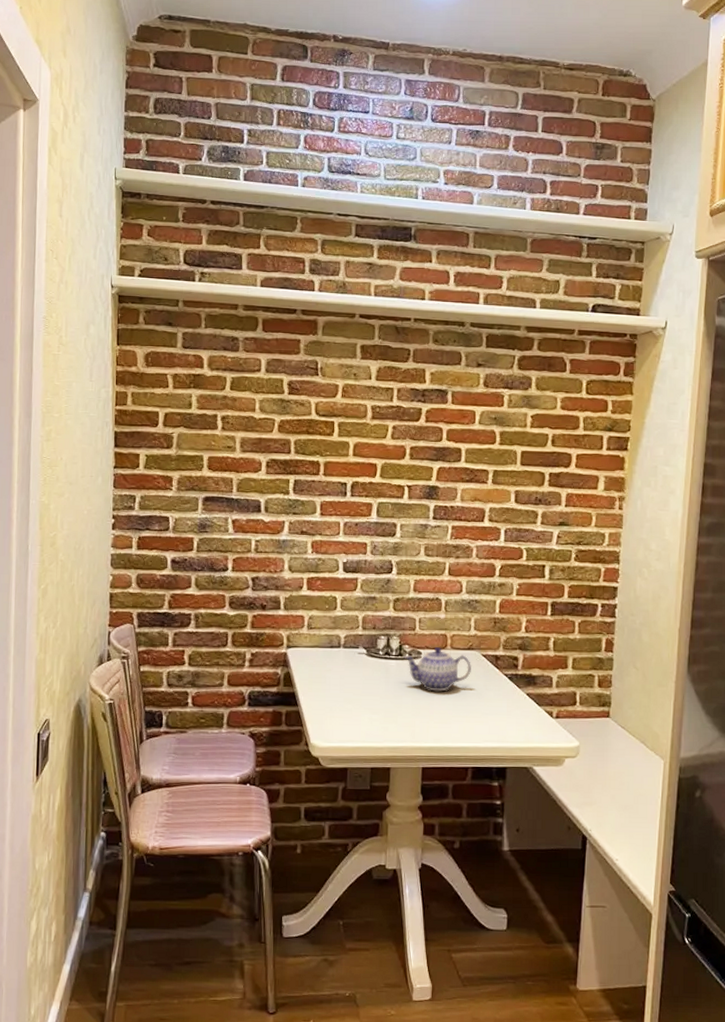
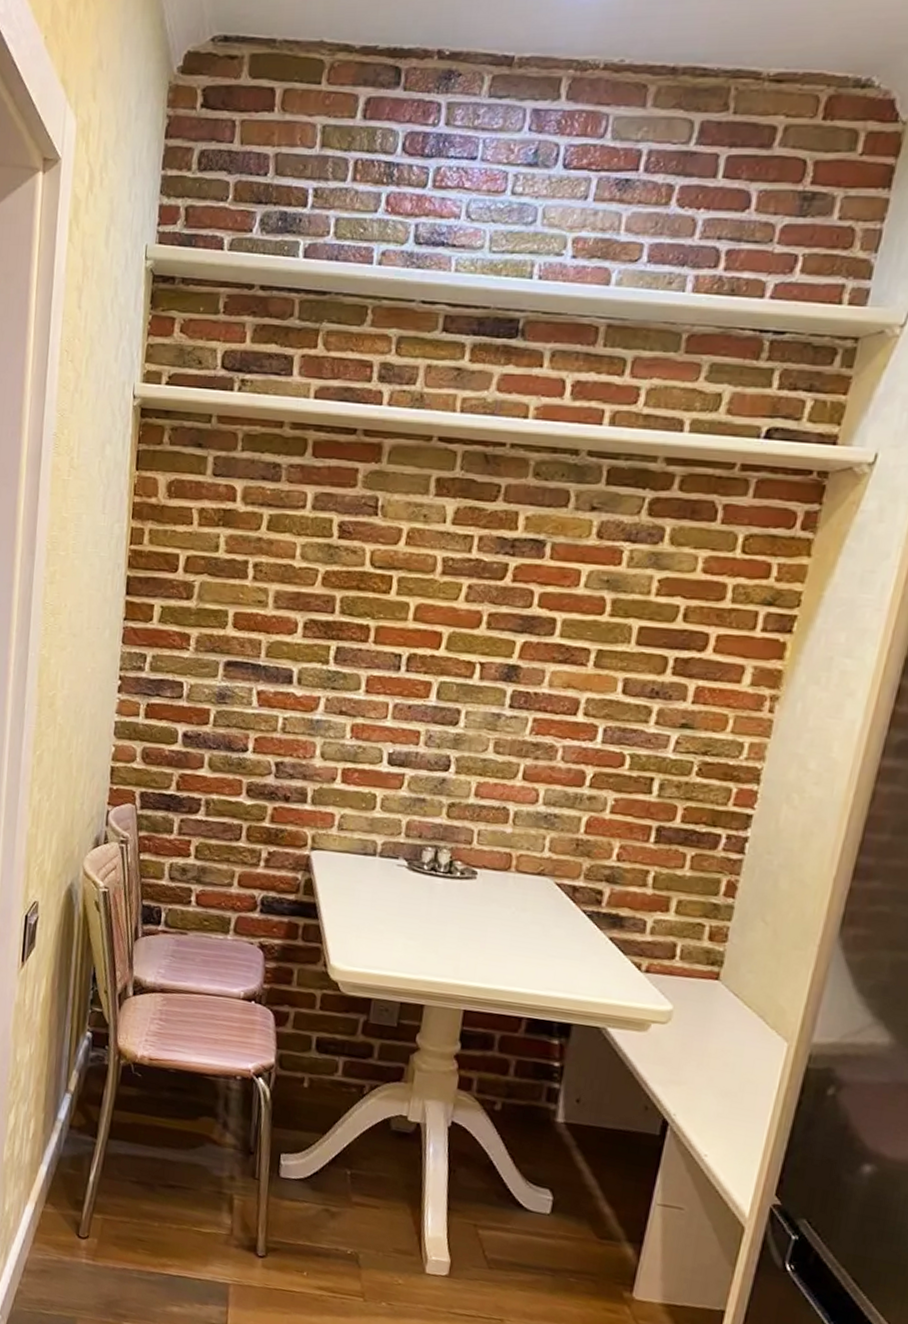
teapot: present [404,647,471,692] -> none [454,868,540,923]

